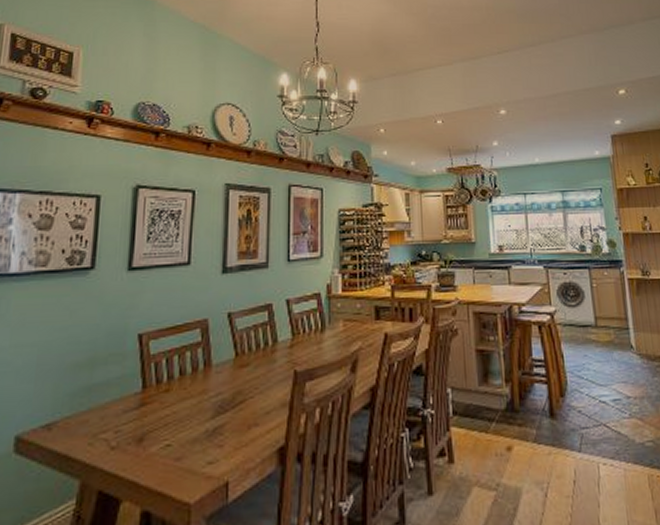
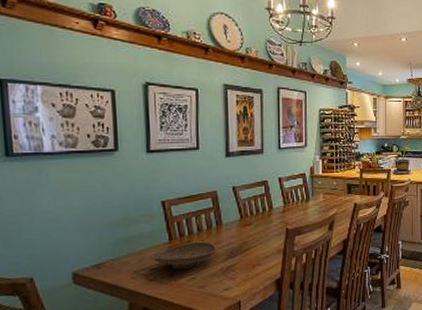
decorative bowl: none [120,390,203,433] -> present [154,241,217,270]

